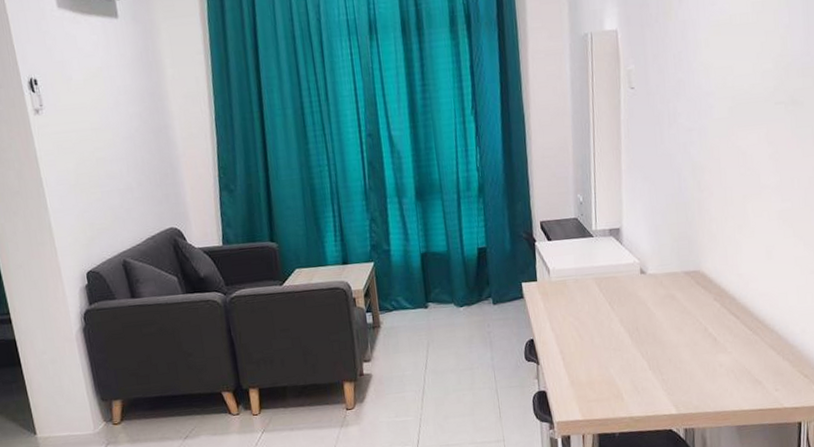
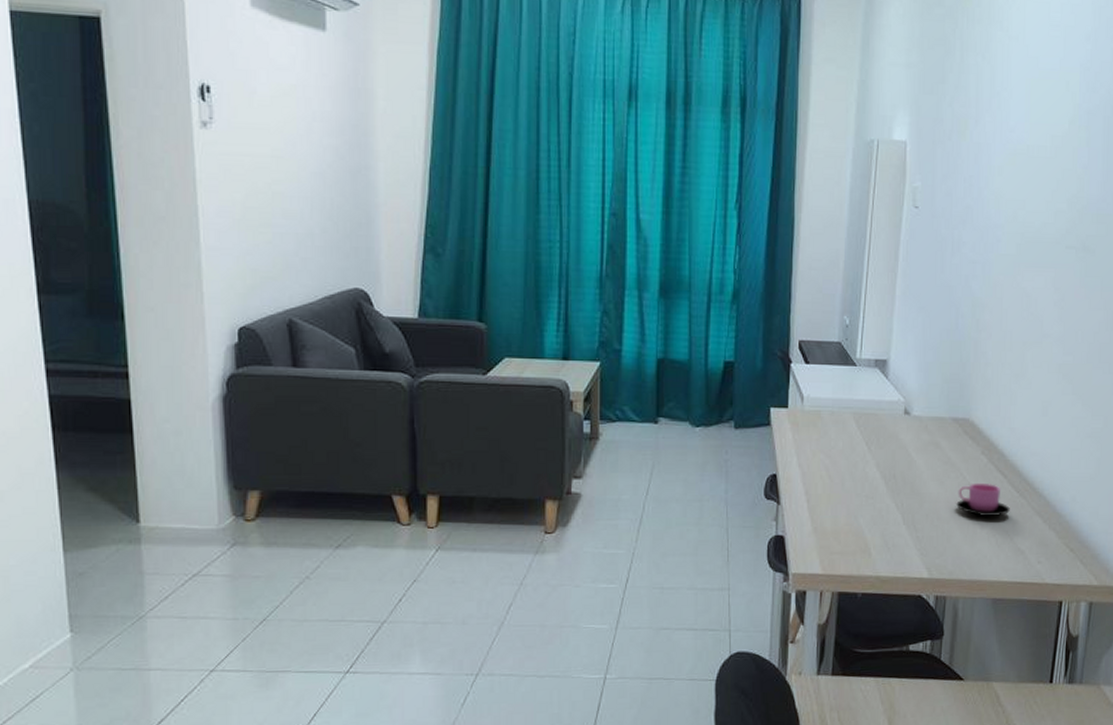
cup: none [695,325,745,356] -> present [956,482,1010,517]

